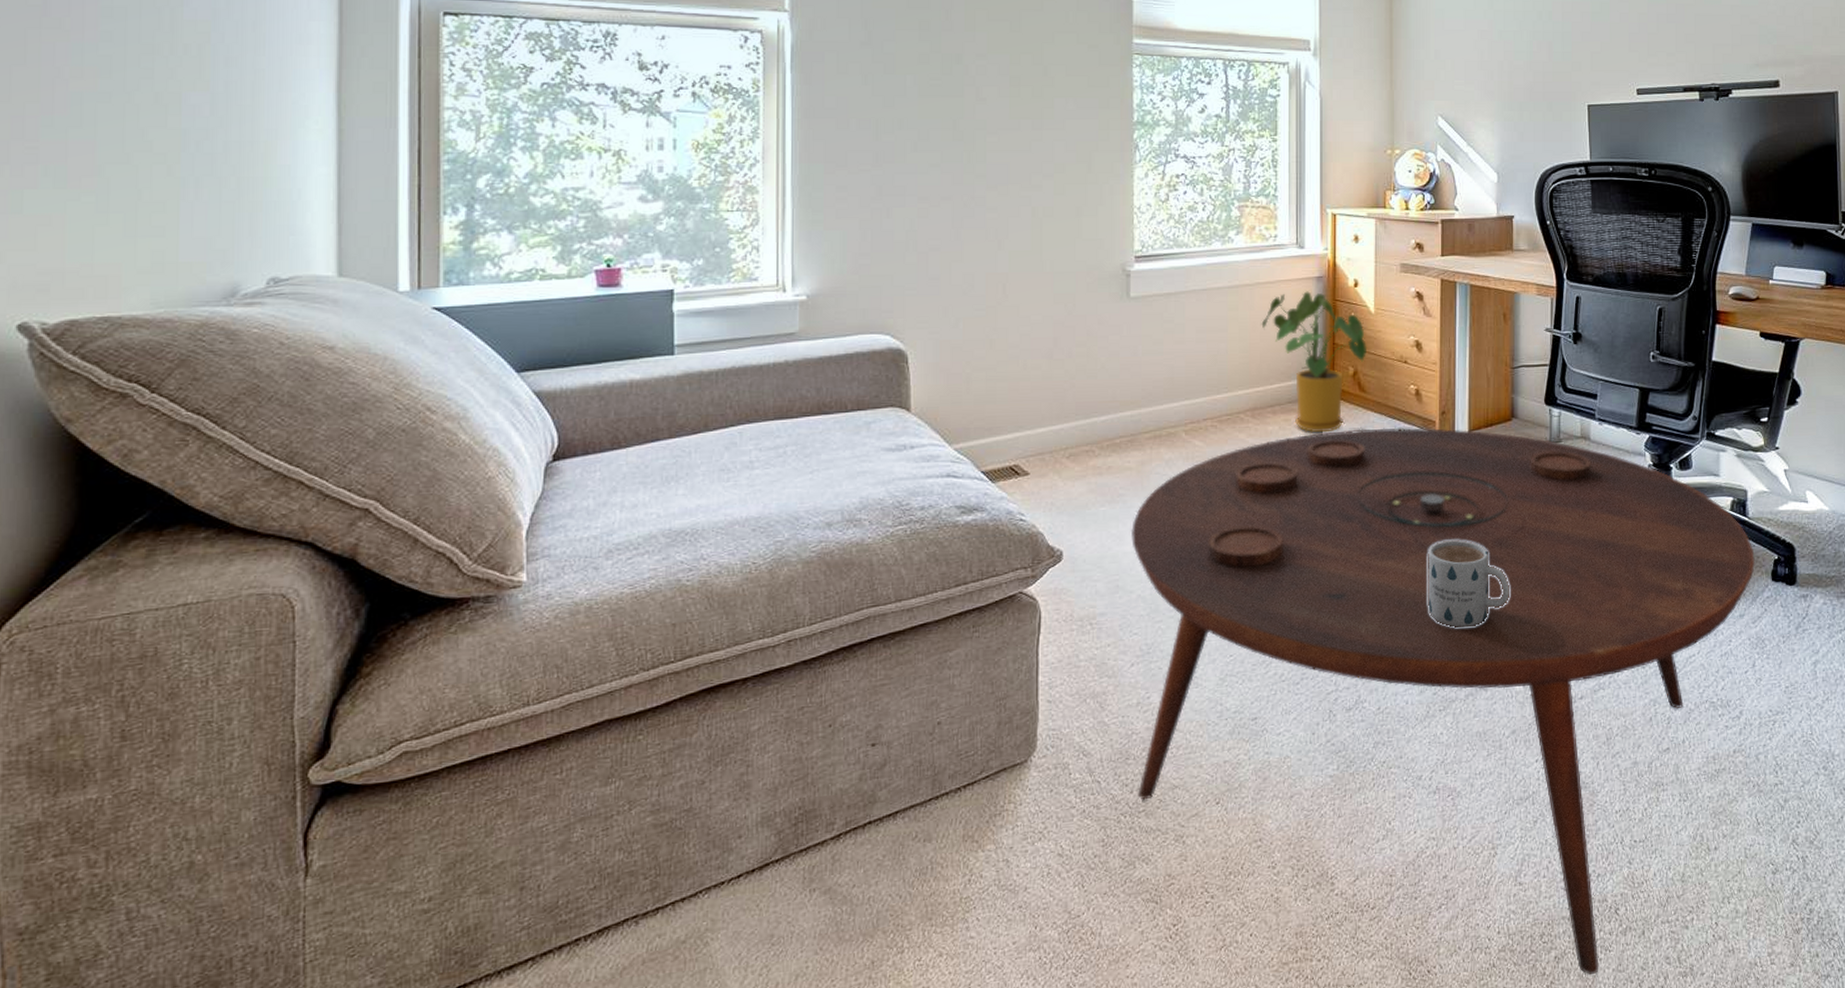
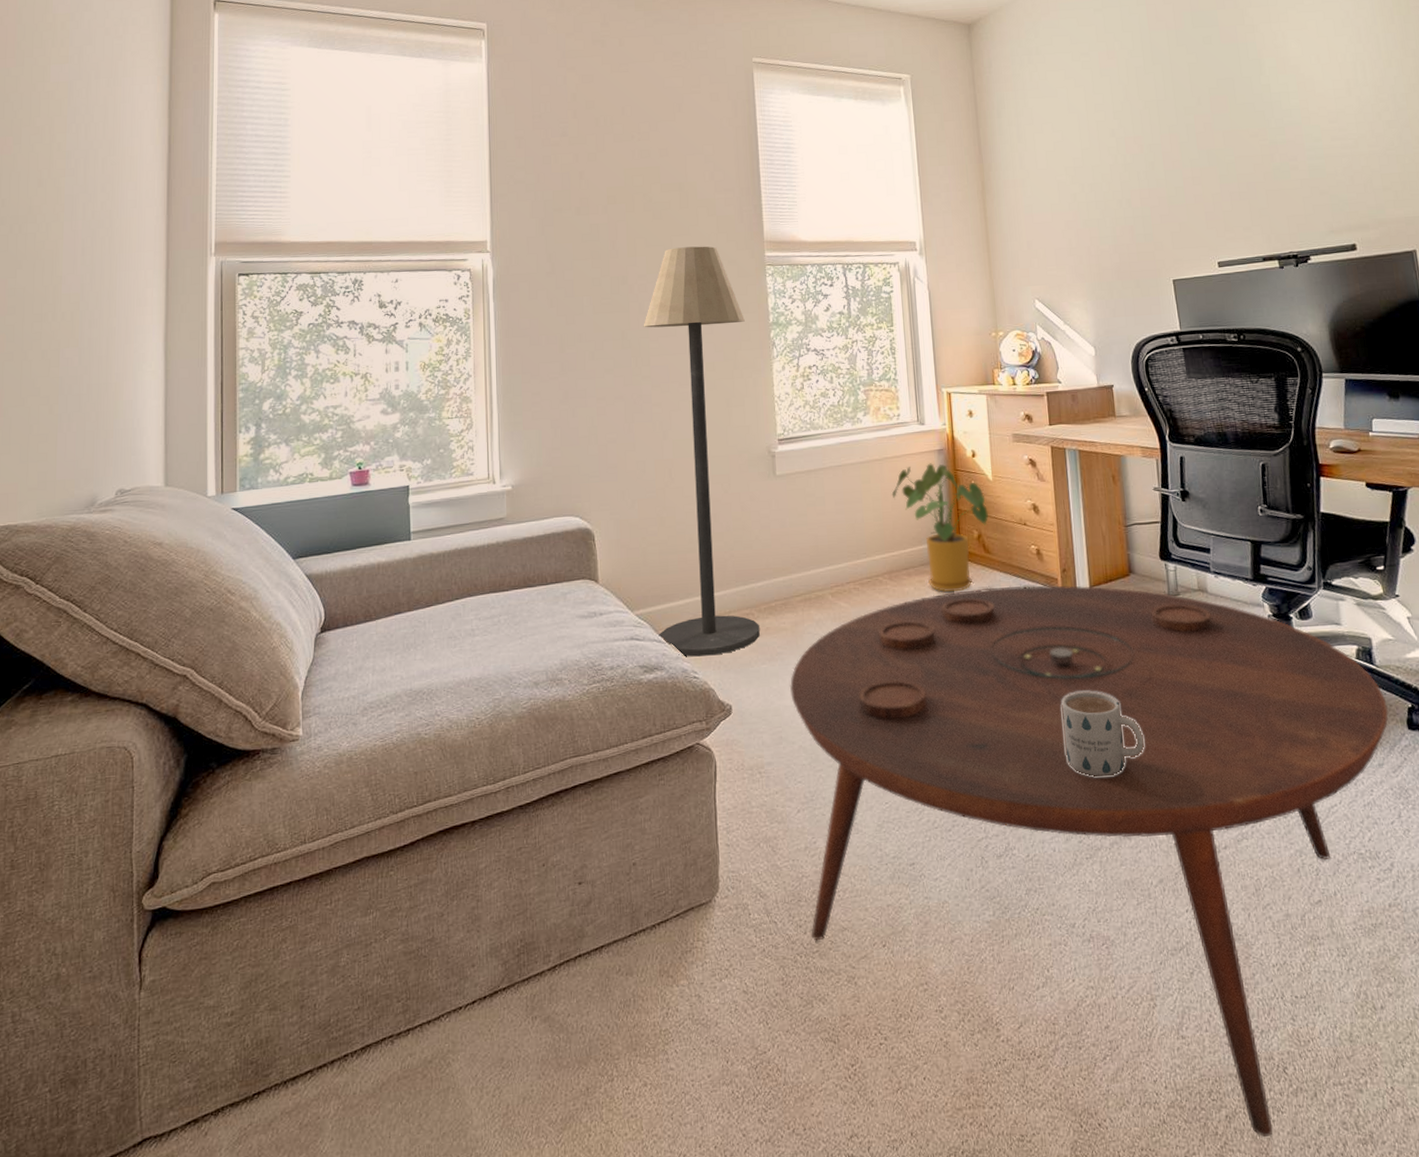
floor lamp: none [979,24,1104,497] -> present [643,246,760,657]

